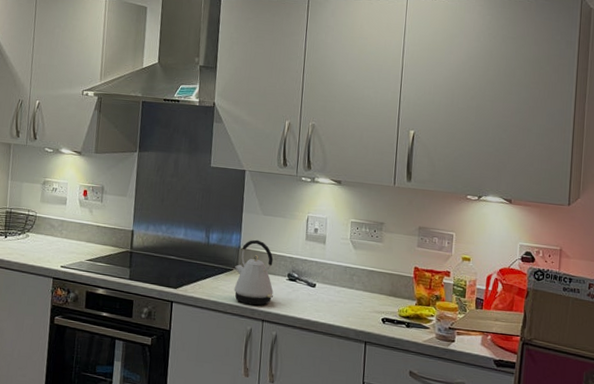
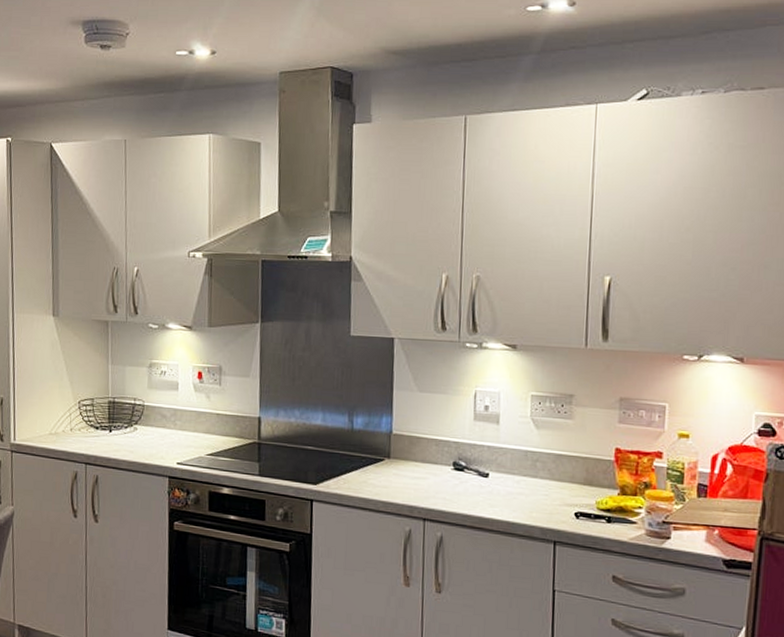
kettle: present [234,239,274,306] -> none [386,422,436,502]

